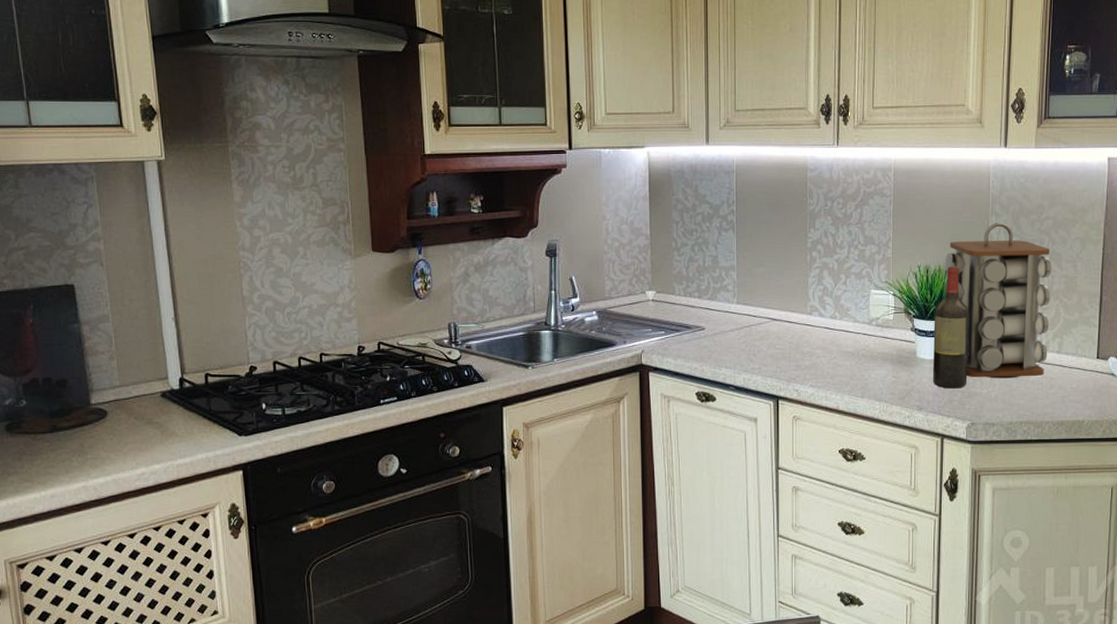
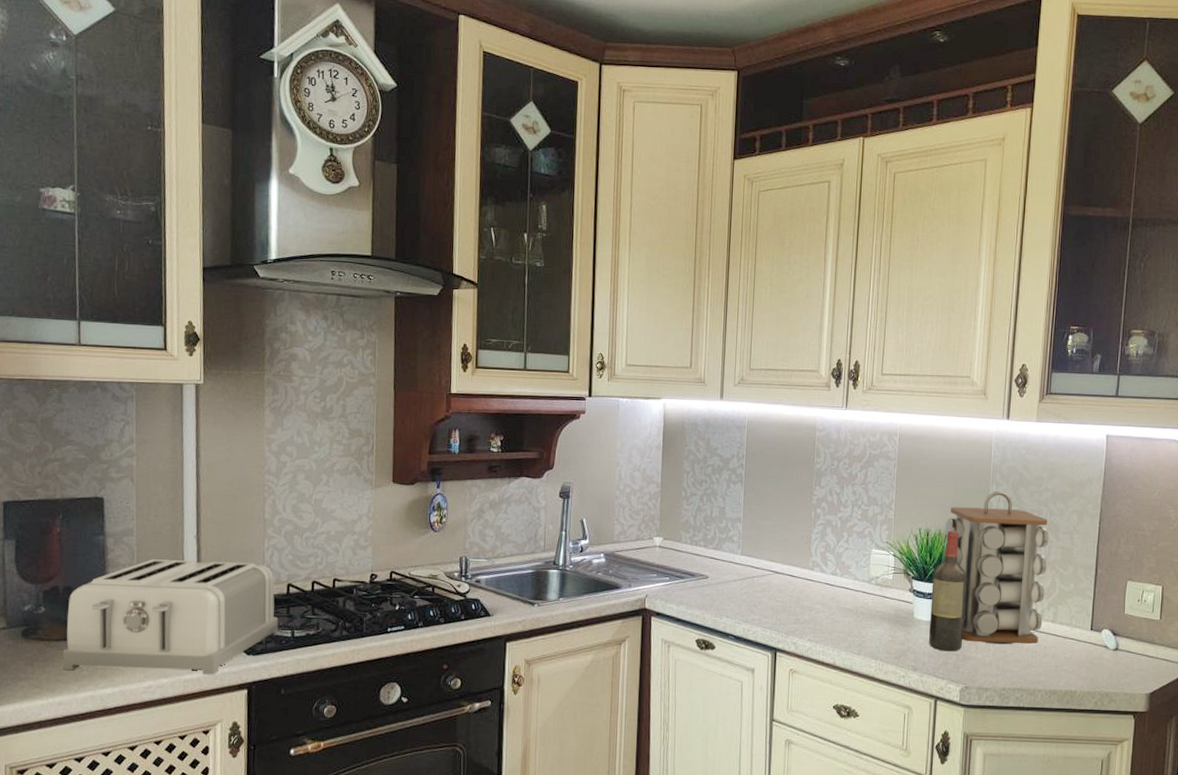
toaster: none [49,342,268,463] -> present [62,559,278,675]

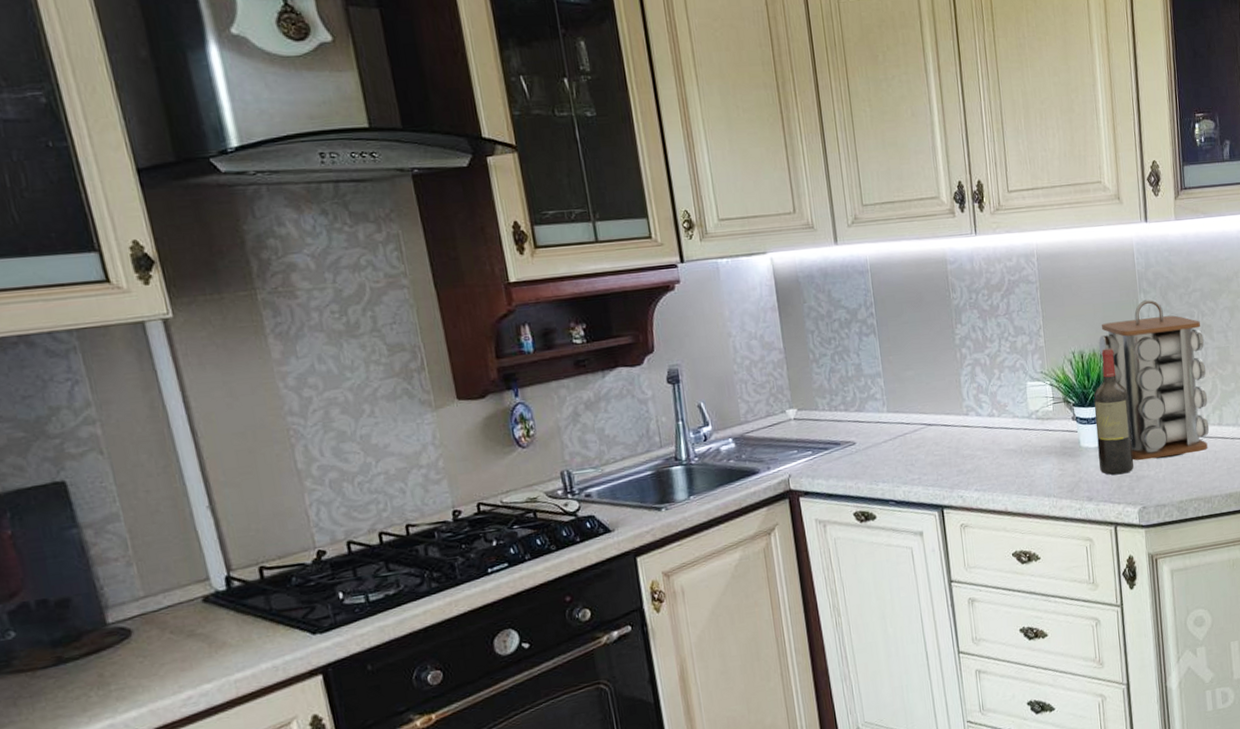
toaster: present [62,559,278,675] -> none [47,524,347,702]

